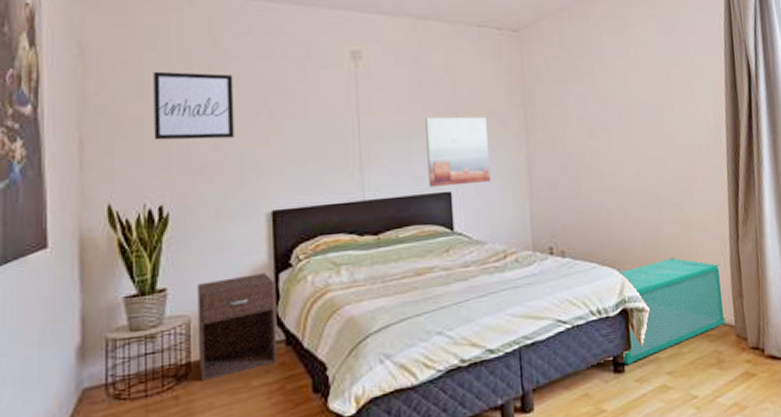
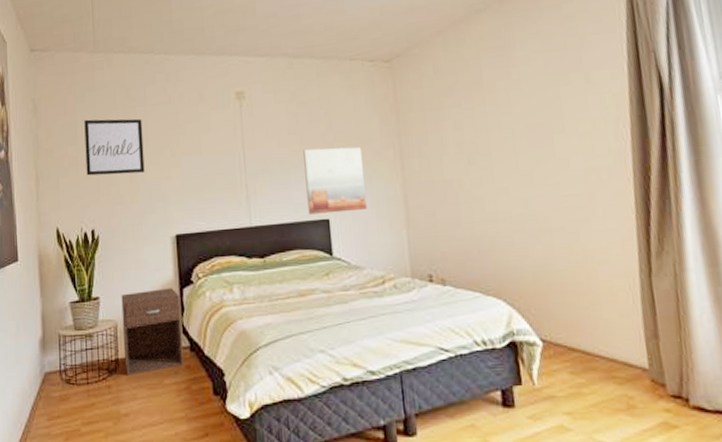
storage bin: present [618,257,725,365] -> none [504,290,636,400]

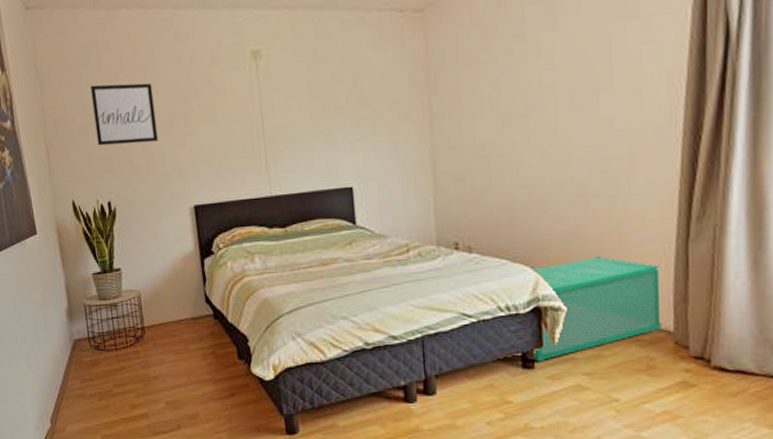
nightstand: present [121,288,183,376] -> none [142,258,208,342]
wall art: present [303,147,368,215] -> none [325,109,393,183]
storage bin: none [504,290,636,400] -> present [531,255,661,362]

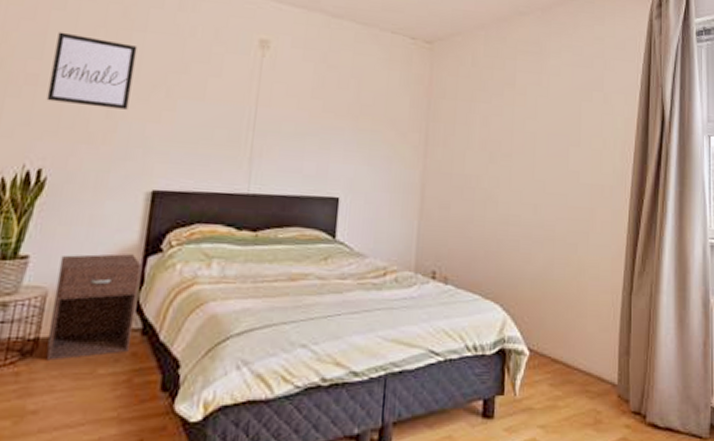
nightstand: none [142,258,208,342] -> present [46,253,141,361]
storage bin: present [531,255,661,362] -> none [491,300,609,411]

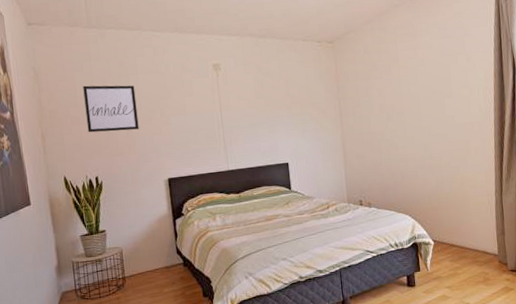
nightstand: present [46,253,141,361] -> none [124,220,179,289]

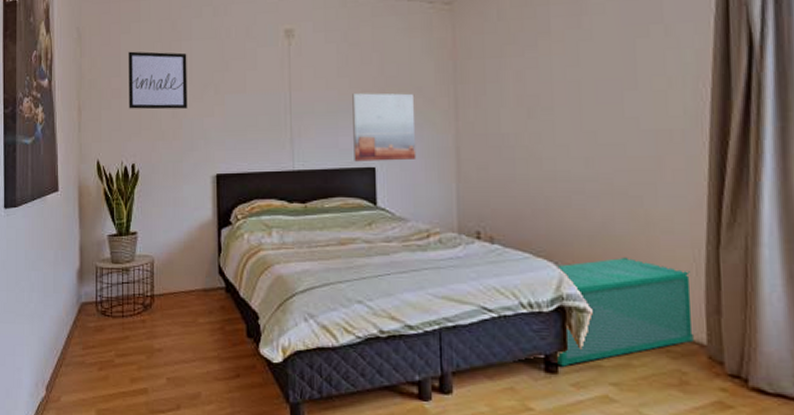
wall art: none [268,108,317,160] -> present [352,93,417,162]
storage bin: none [410,206,491,282] -> present [554,256,694,367]

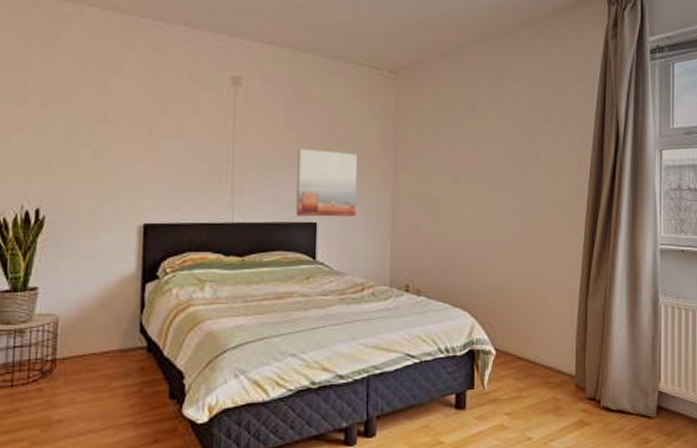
wall art: present [128,51,188,110] -> none [35,78,116,150]
storage bin: present [554,256,694,367] -> none [463,305,567,403]

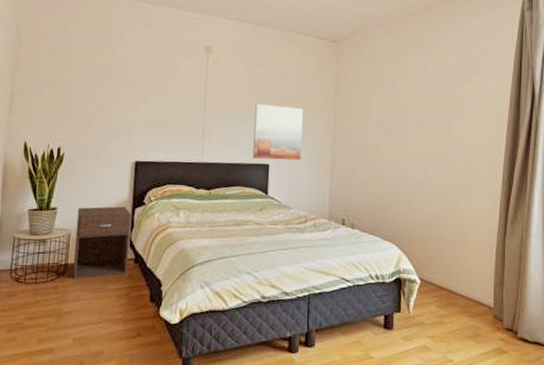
nightstand: none [63,282,141,377] -> present [73,206,131,279]

